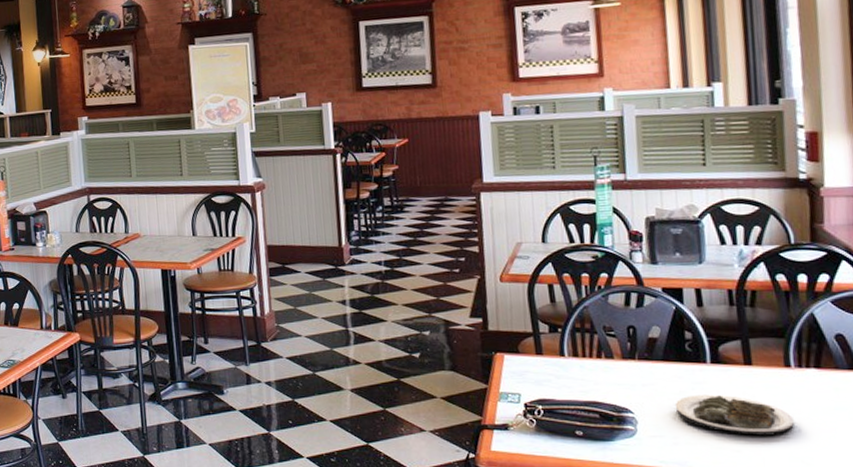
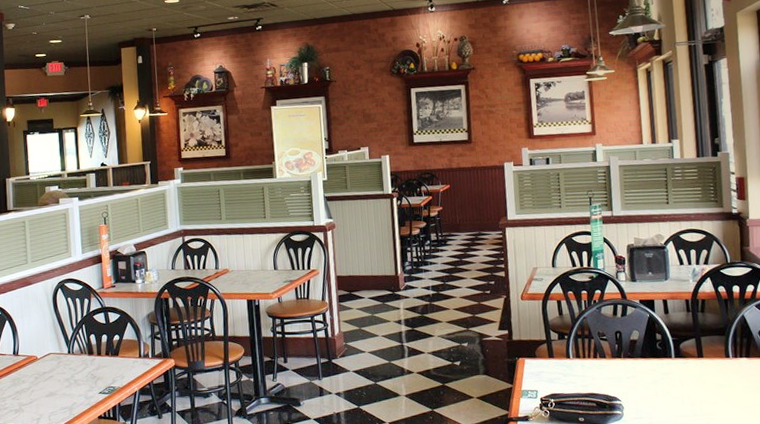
plate: present [676,394,794,436] -> none [651,382,733,413]

